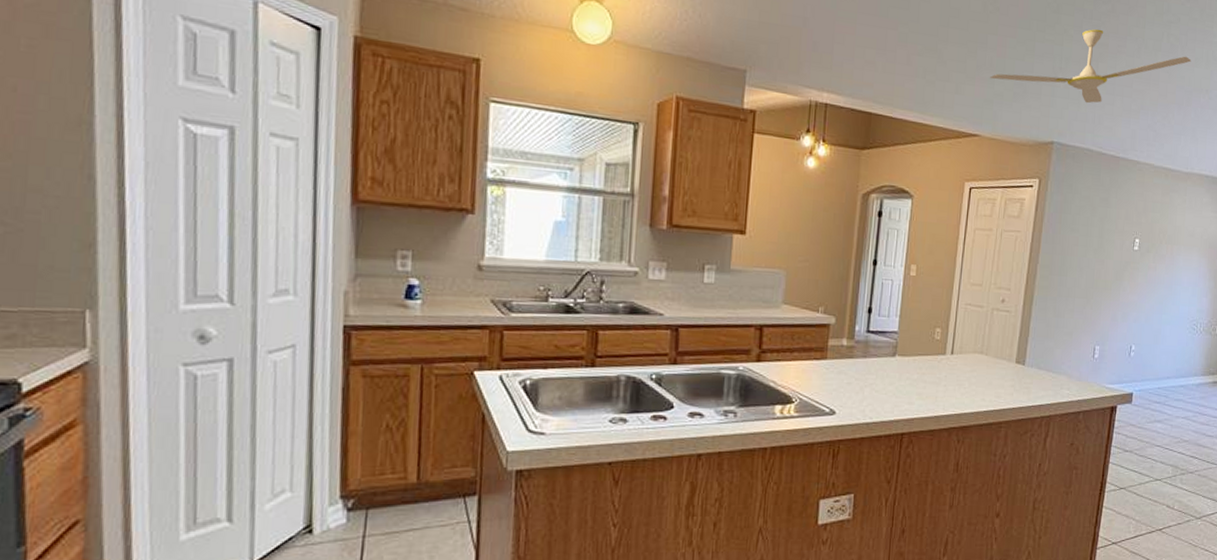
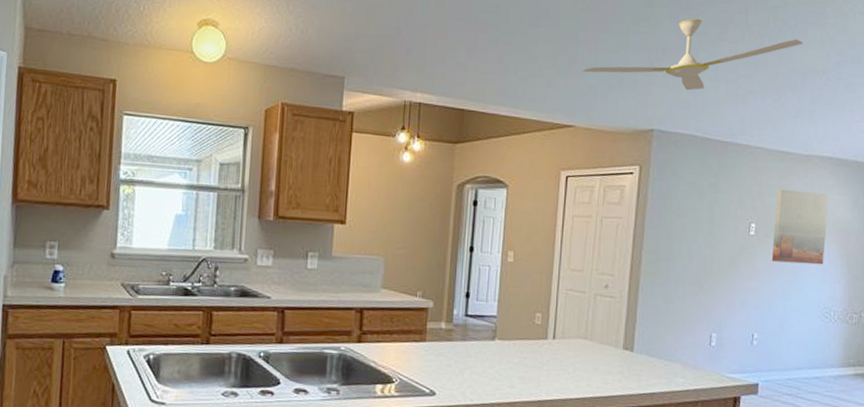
wall art: none [1151,205,1203,280] -> present [771,189,829,265]

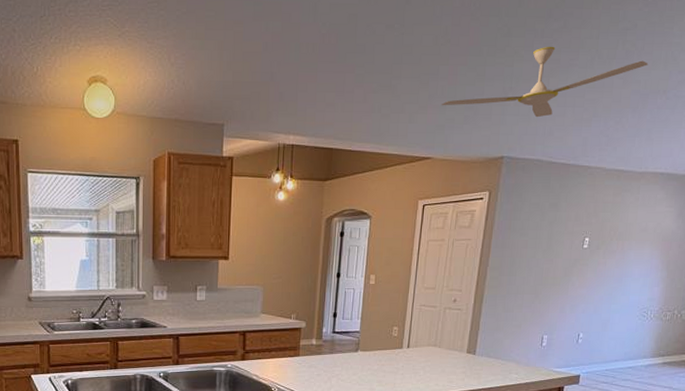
wall art: present [771,189,829,265] -> none [600,205,657,271]

